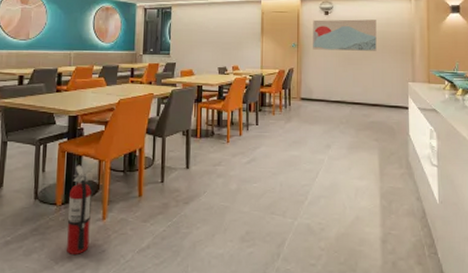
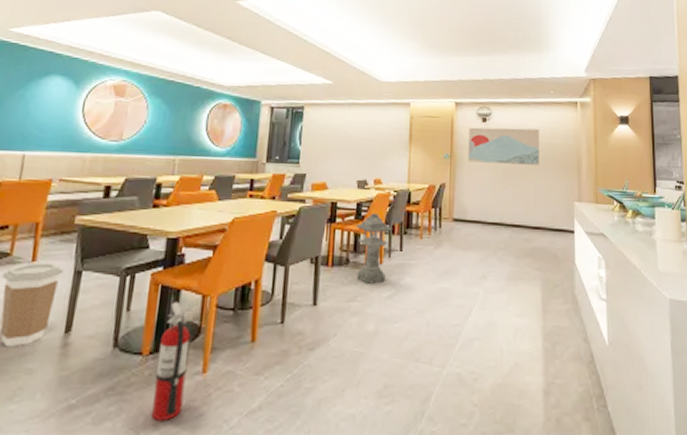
lantern: none [218,94,250,152] -> present [355,212,393,284]

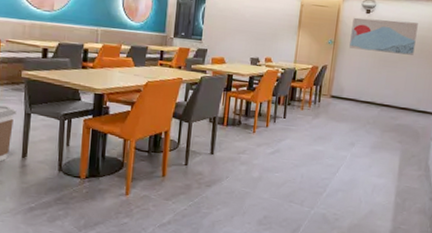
fire extinguisher: present [152,301,192,421] -> none [90,142,117,224]
lantern: present [355,212,393,284] -> none [246,85,279,142]

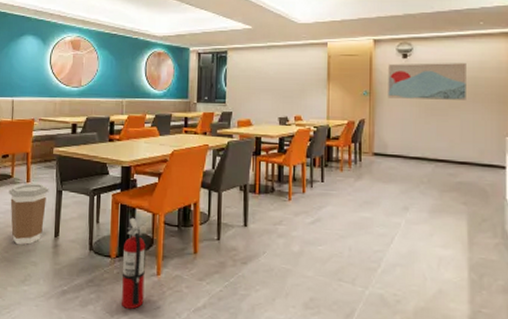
fire extinguisher: none [90,142,117,224] -> present [122,217,147,309]

